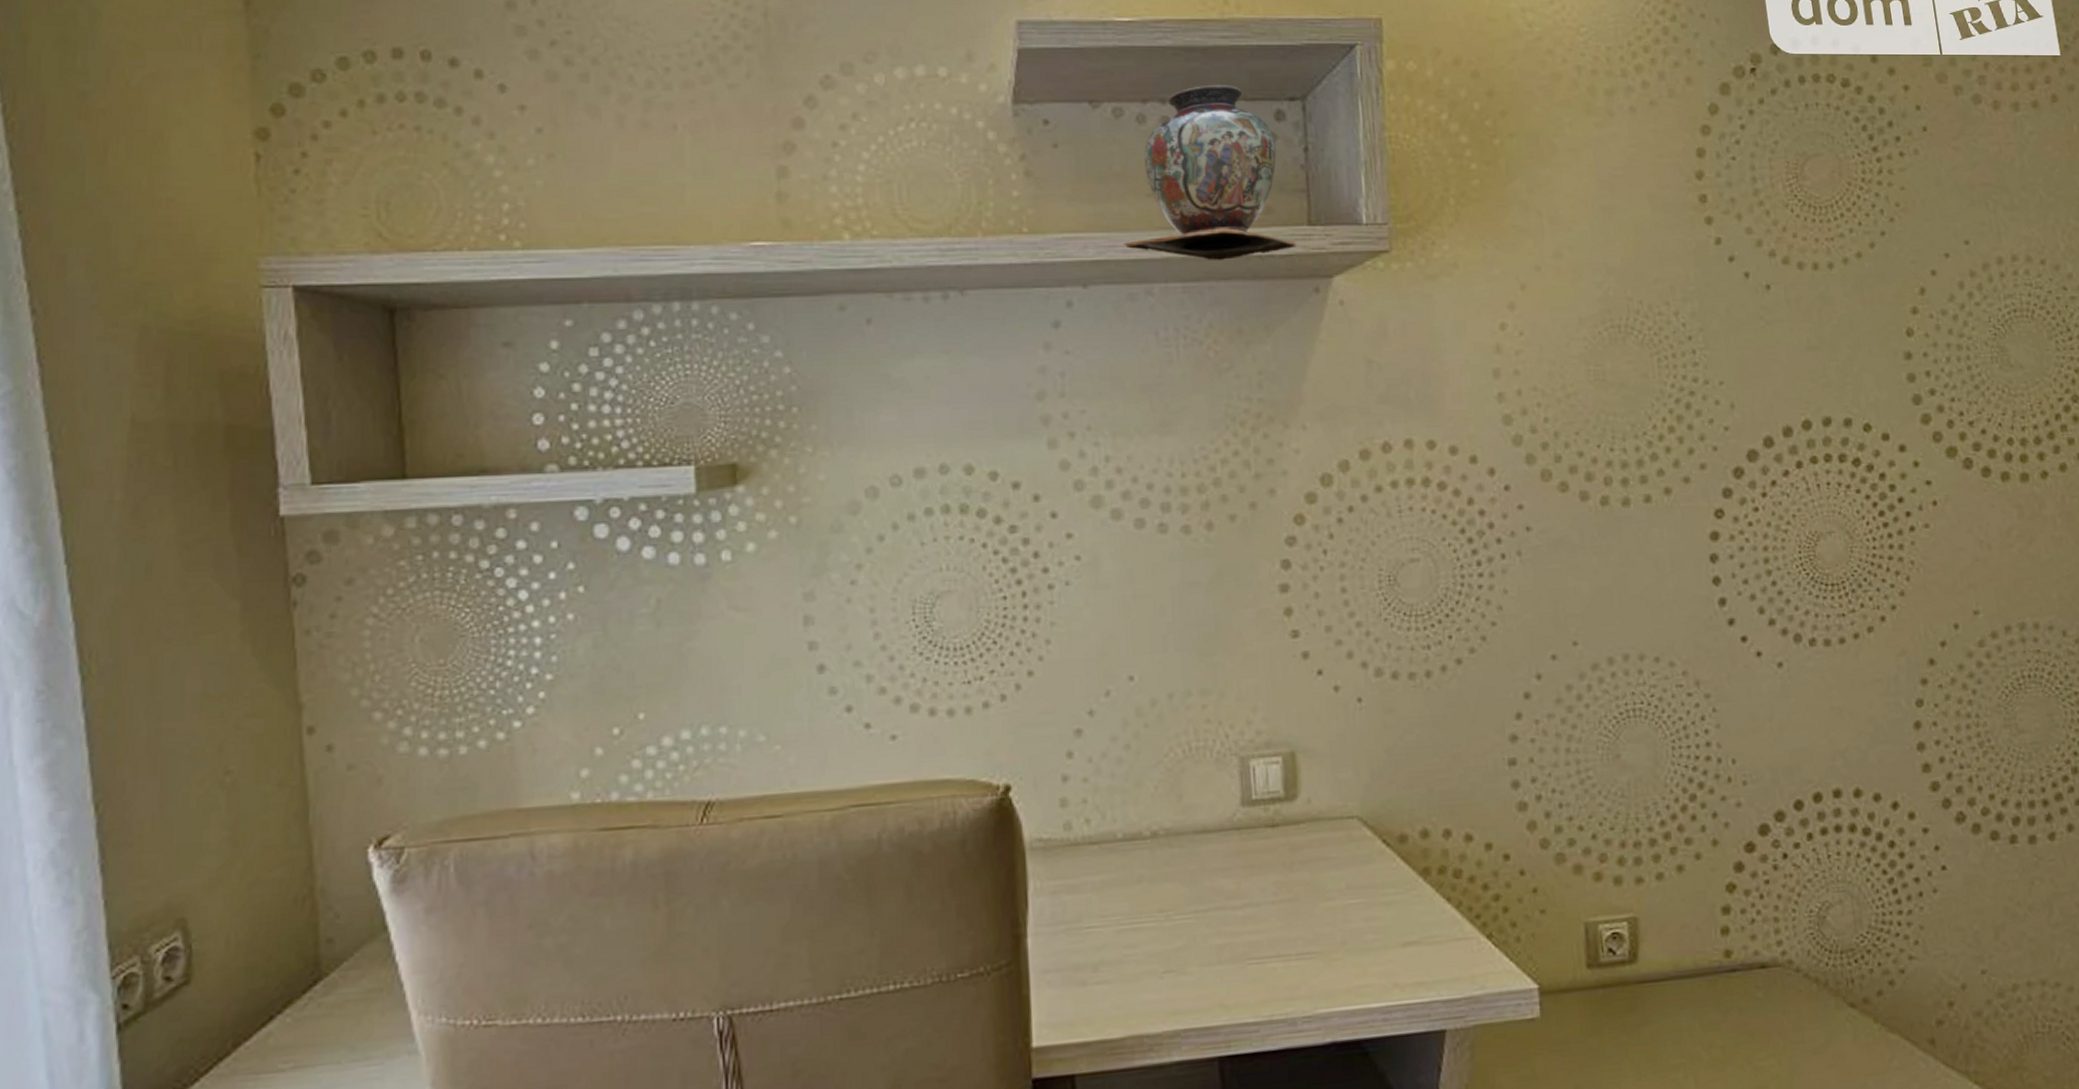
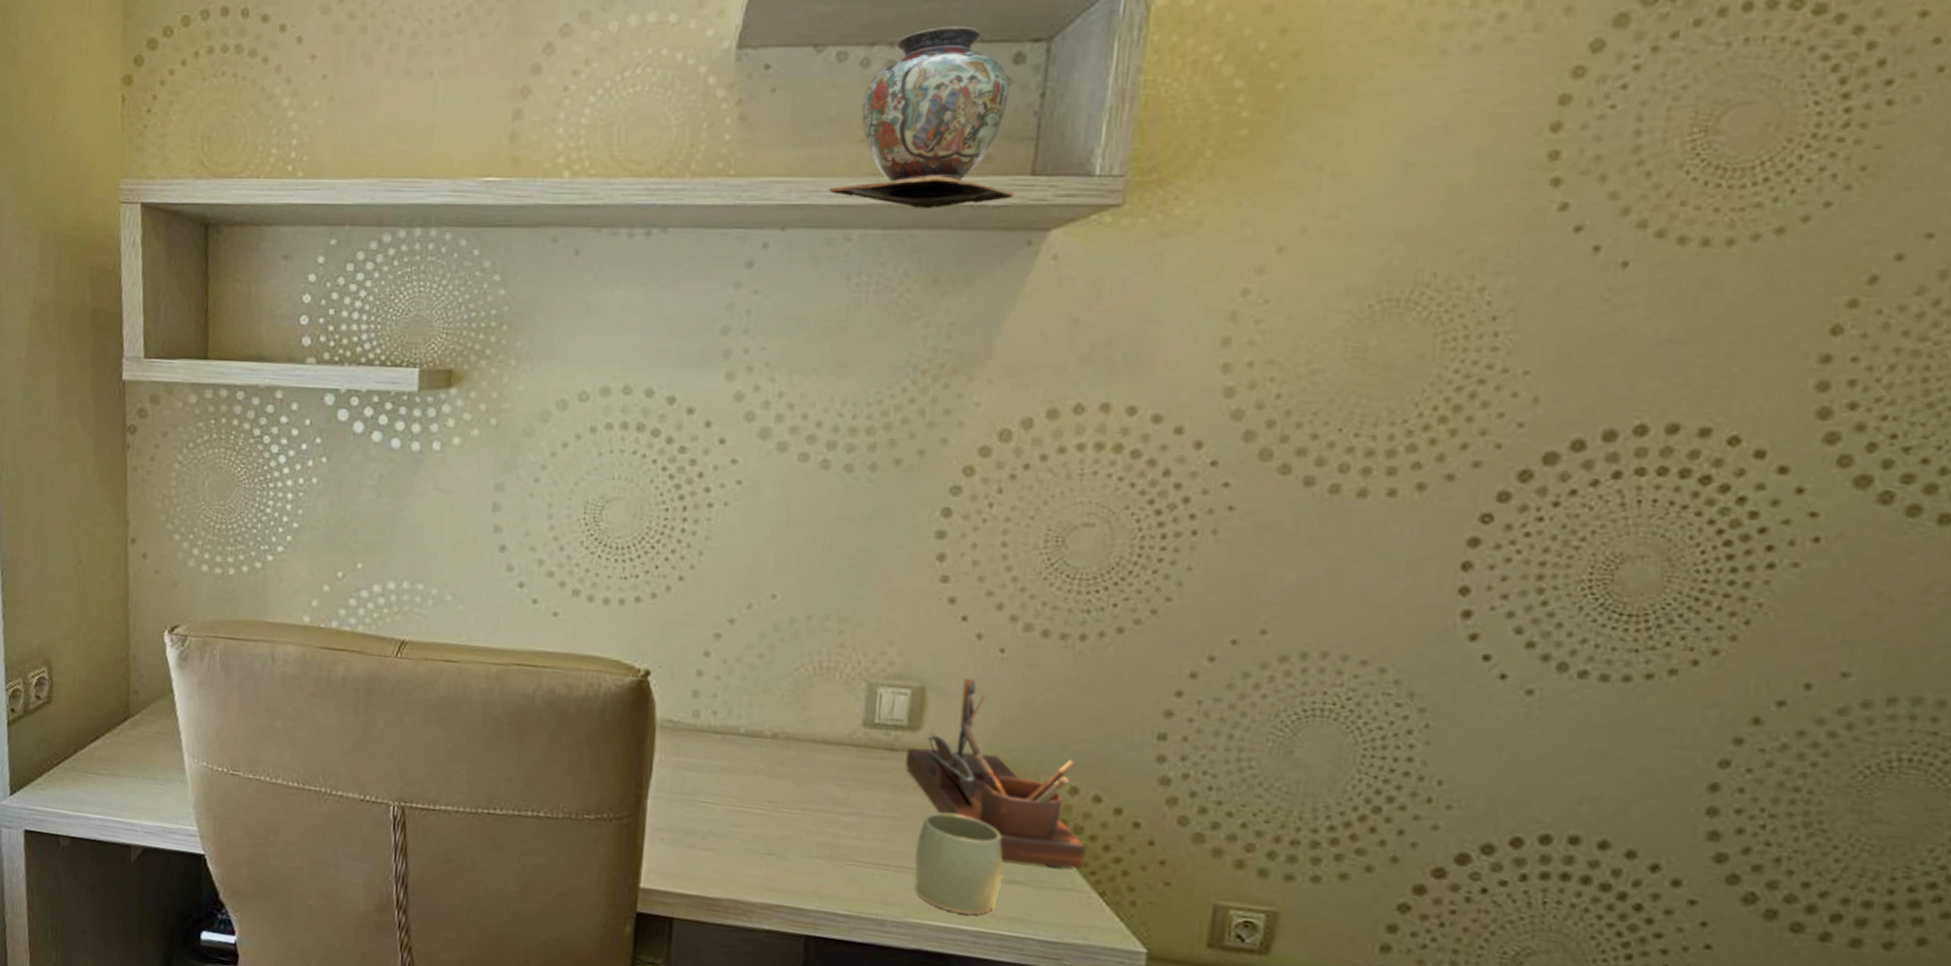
desk organizer: none [1287,734,1469,924] -> present [904,678,1086,870]
mug: none [1313,882,1397,992] -> present [915,812,1003,915]

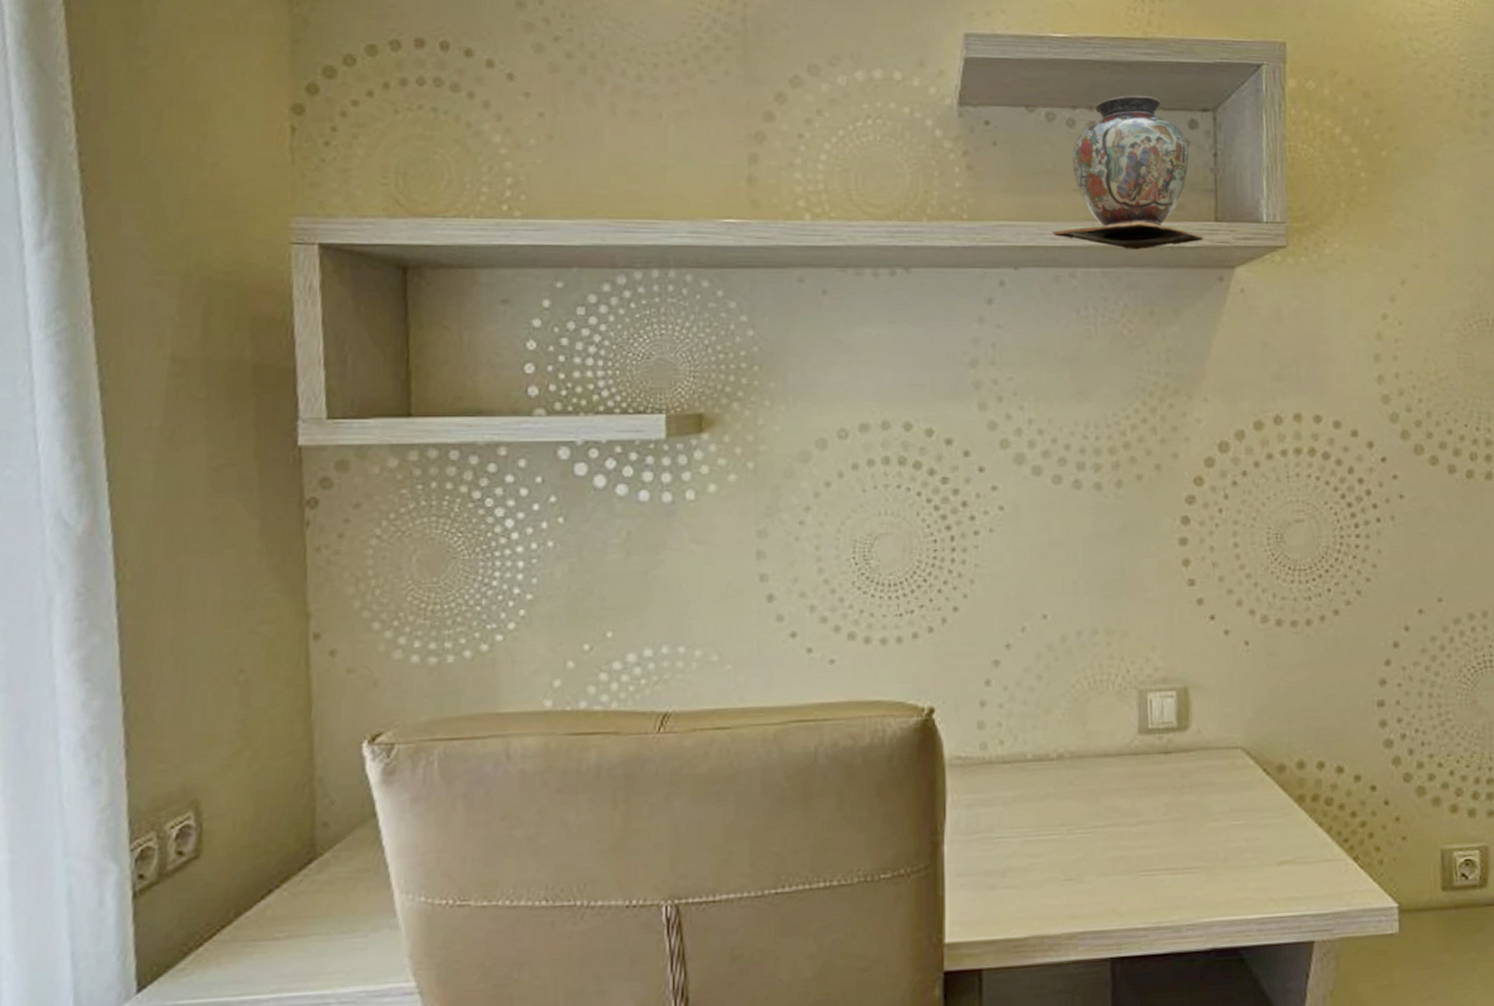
desk organizer: present [904,678,1086,870] -> none [1179,673,1339,844]
mug: present [915,812,1003,915] -> none [1199,805,1274,905]

